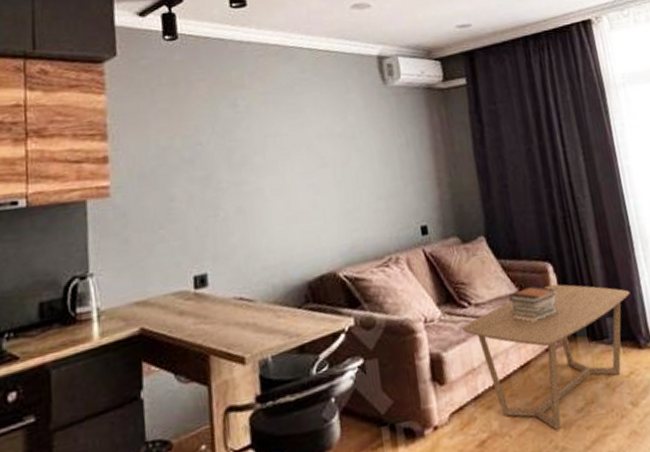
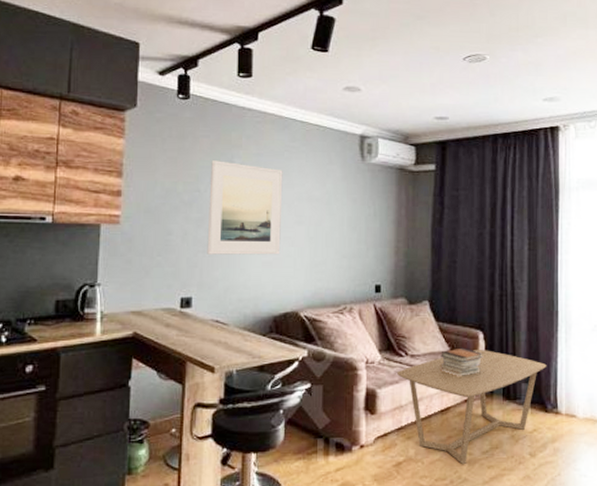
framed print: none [211,105,306,219] -> present [207,160,283,255]

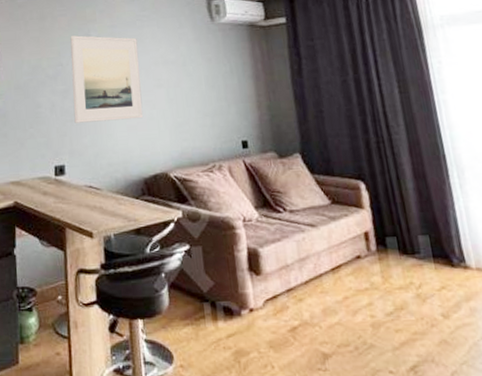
coffee table: present [397,350,547,464] -> none [278,201,444,328]
book stack: present [440,347,483,376] -> none [321,200,369,231]

